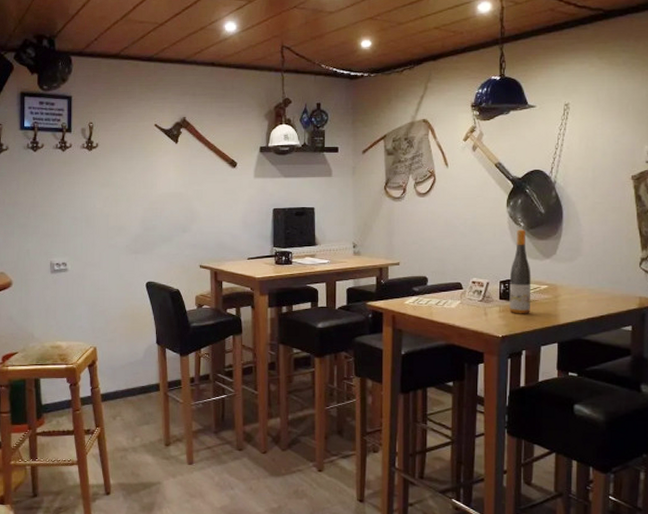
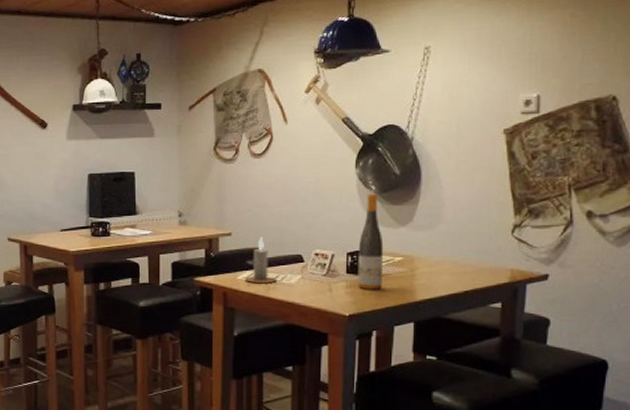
candle: none [411,267,439,308] -> present [245,237,276,284]

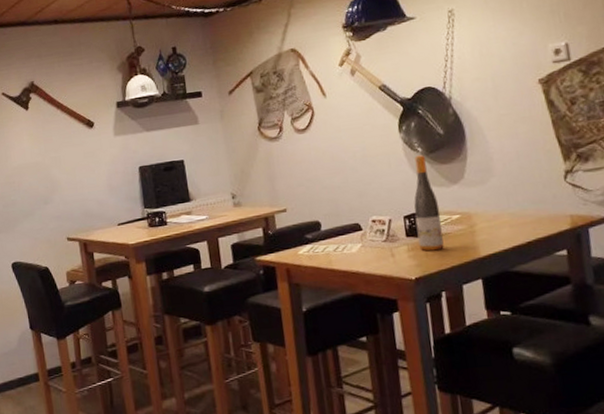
candle: present [245,237,276,284] -> none [306,210,338,257]

